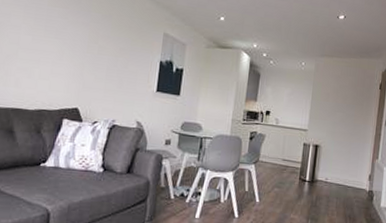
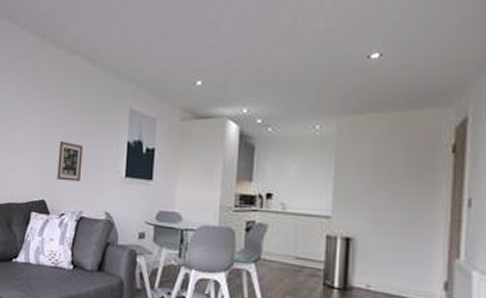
picture frame: none [92,54,119,93] -> present [57,140,84,182]

